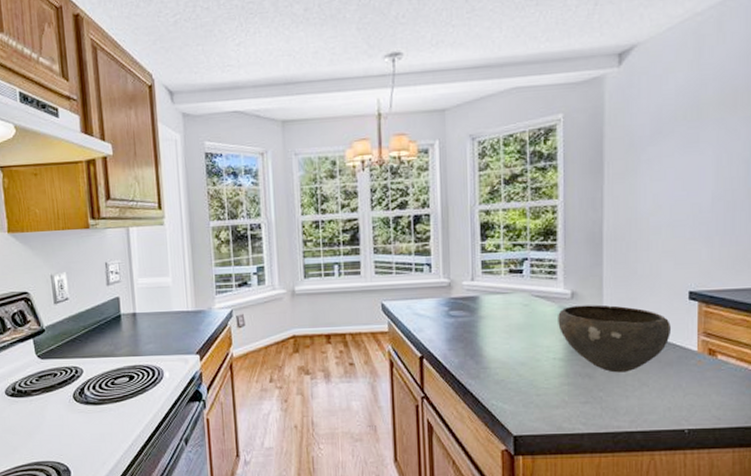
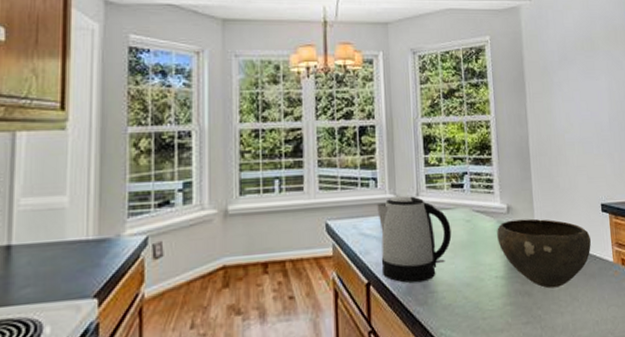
kettle: none [431,280,507,359] -> present [377,196,452,283]

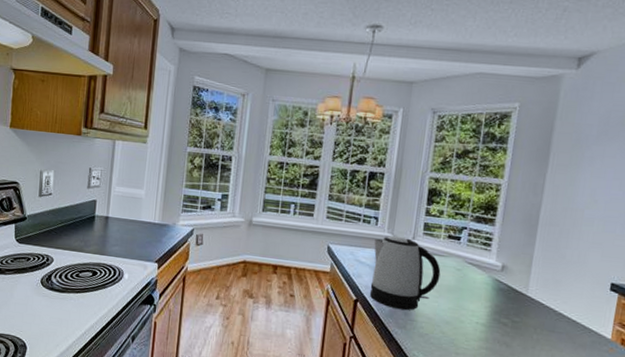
bowl: present [497,218,591,289] -> none [485,277,590,347]

